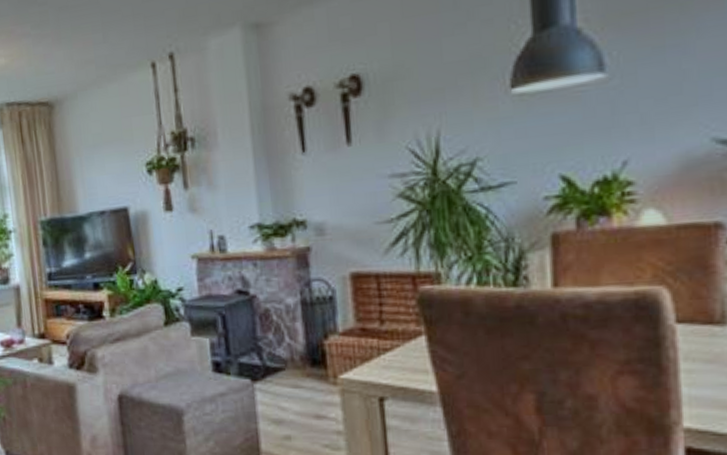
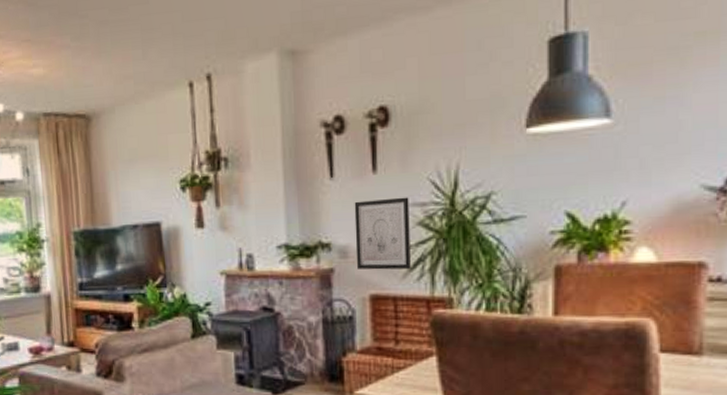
wall art: none [329,168,393,247] -> present [354,197,411,270]

